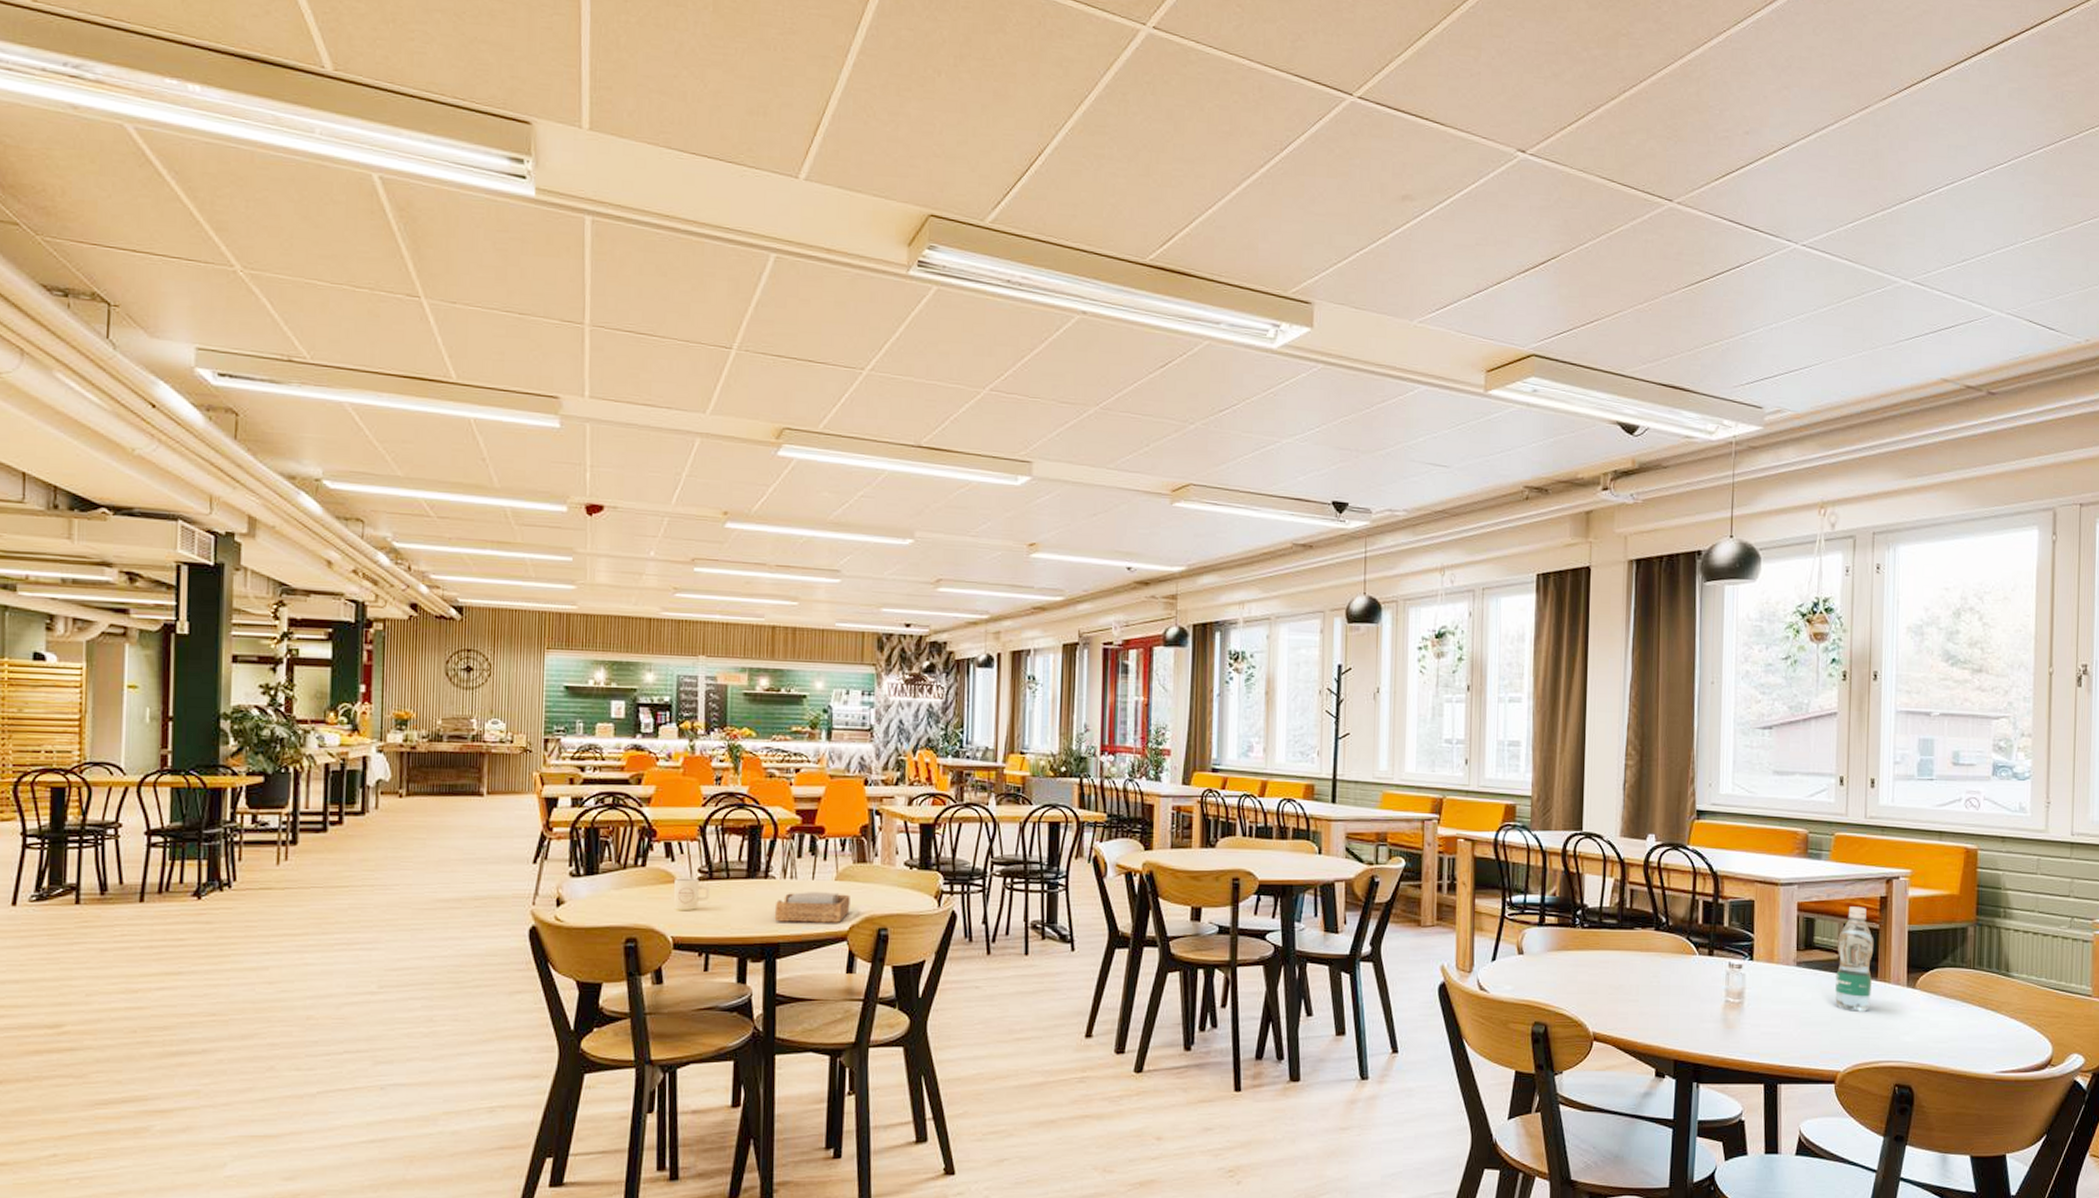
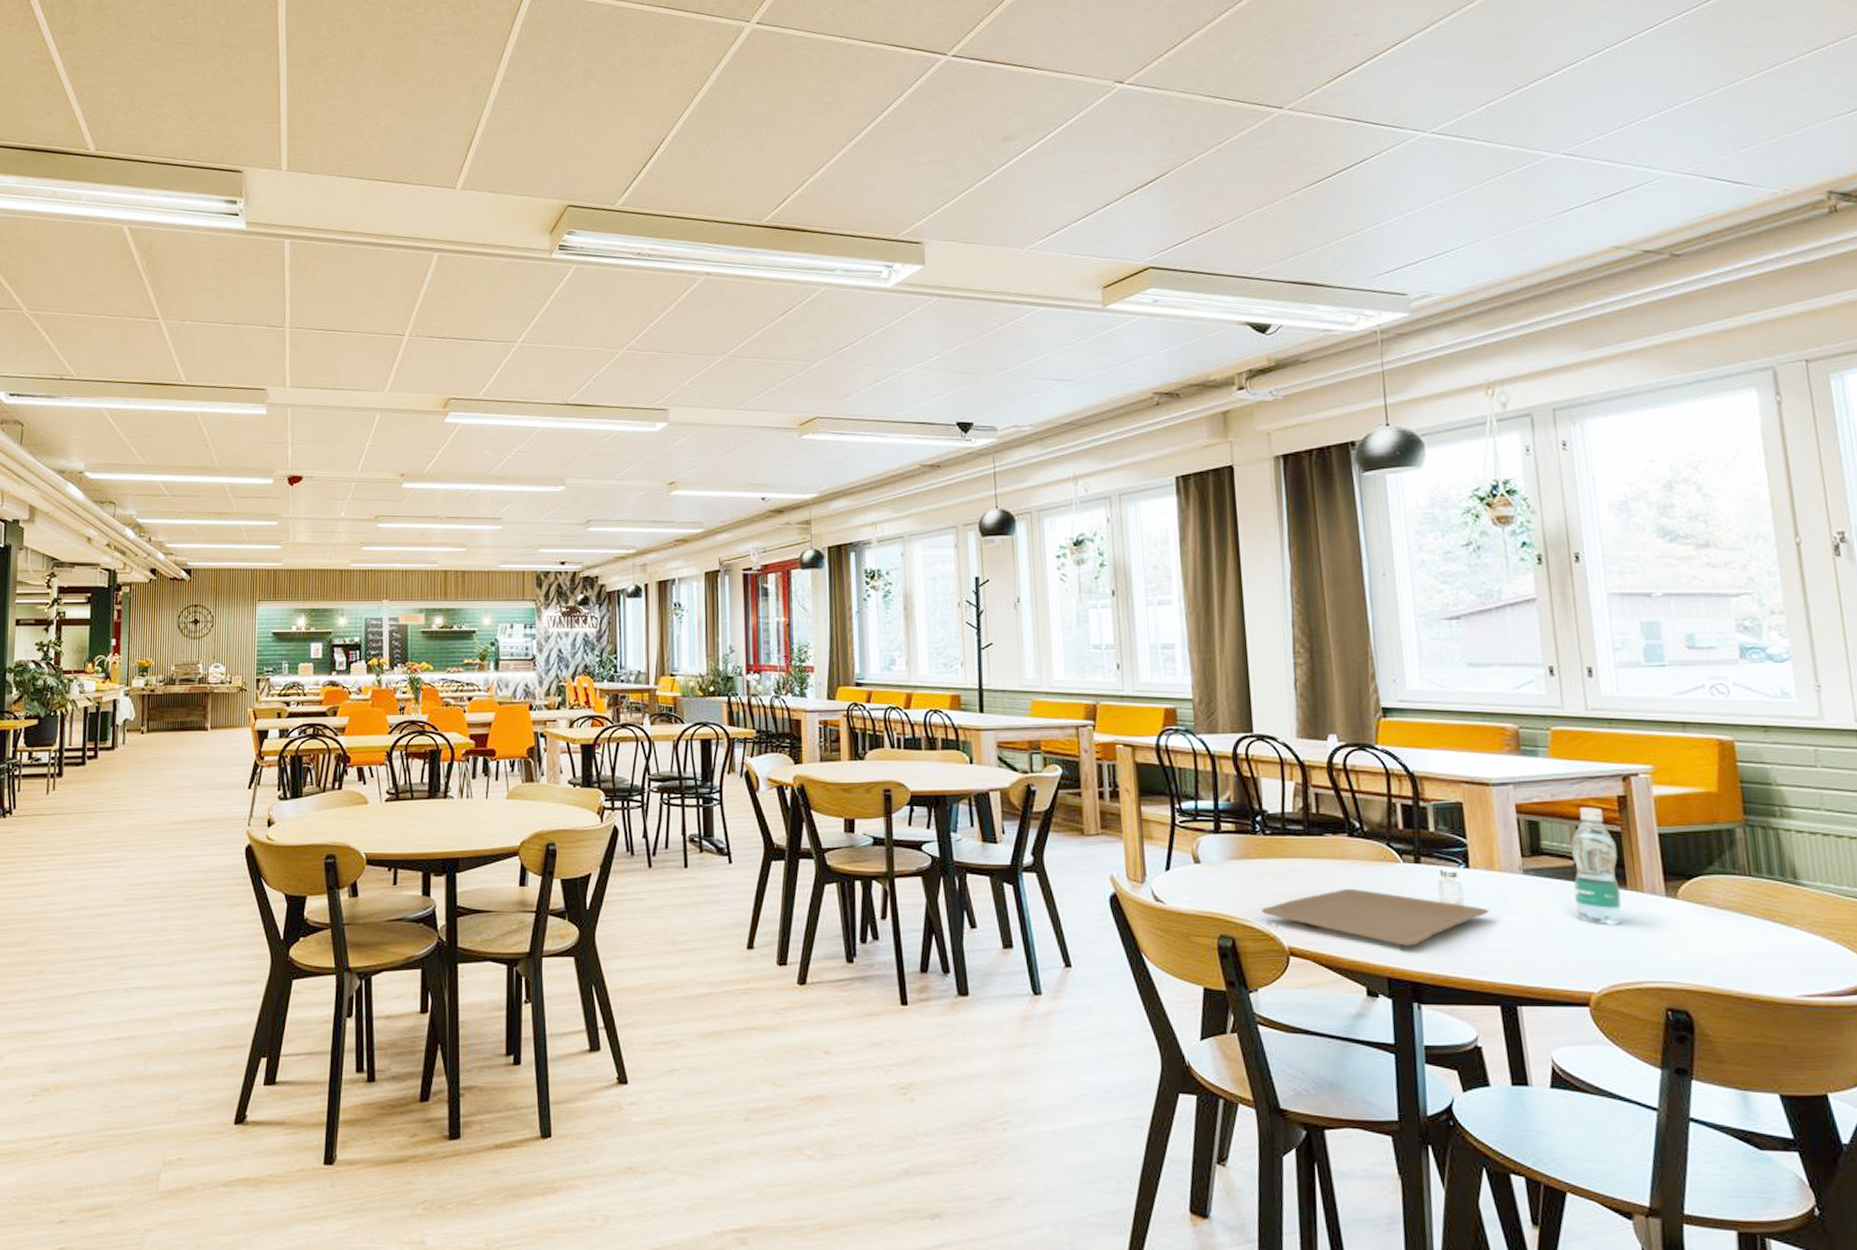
mug: present [673,877,711,910] -> none [365,799,397,828]
napkin holder: present [774,892,850,923] -> none [453,810,520,839]
tray: none [1573,978,1765,1031] -> present [1261,888,1490,946]

